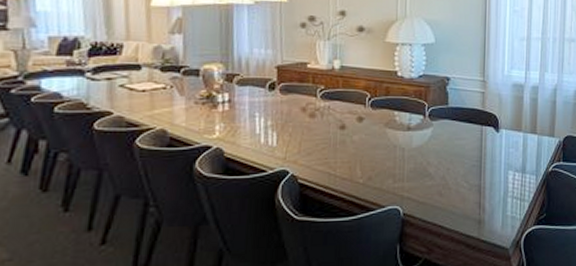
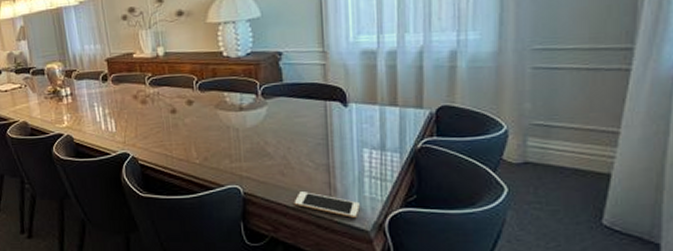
cell phone: none [448,212,503,236] -> present [294,192,360,218]

